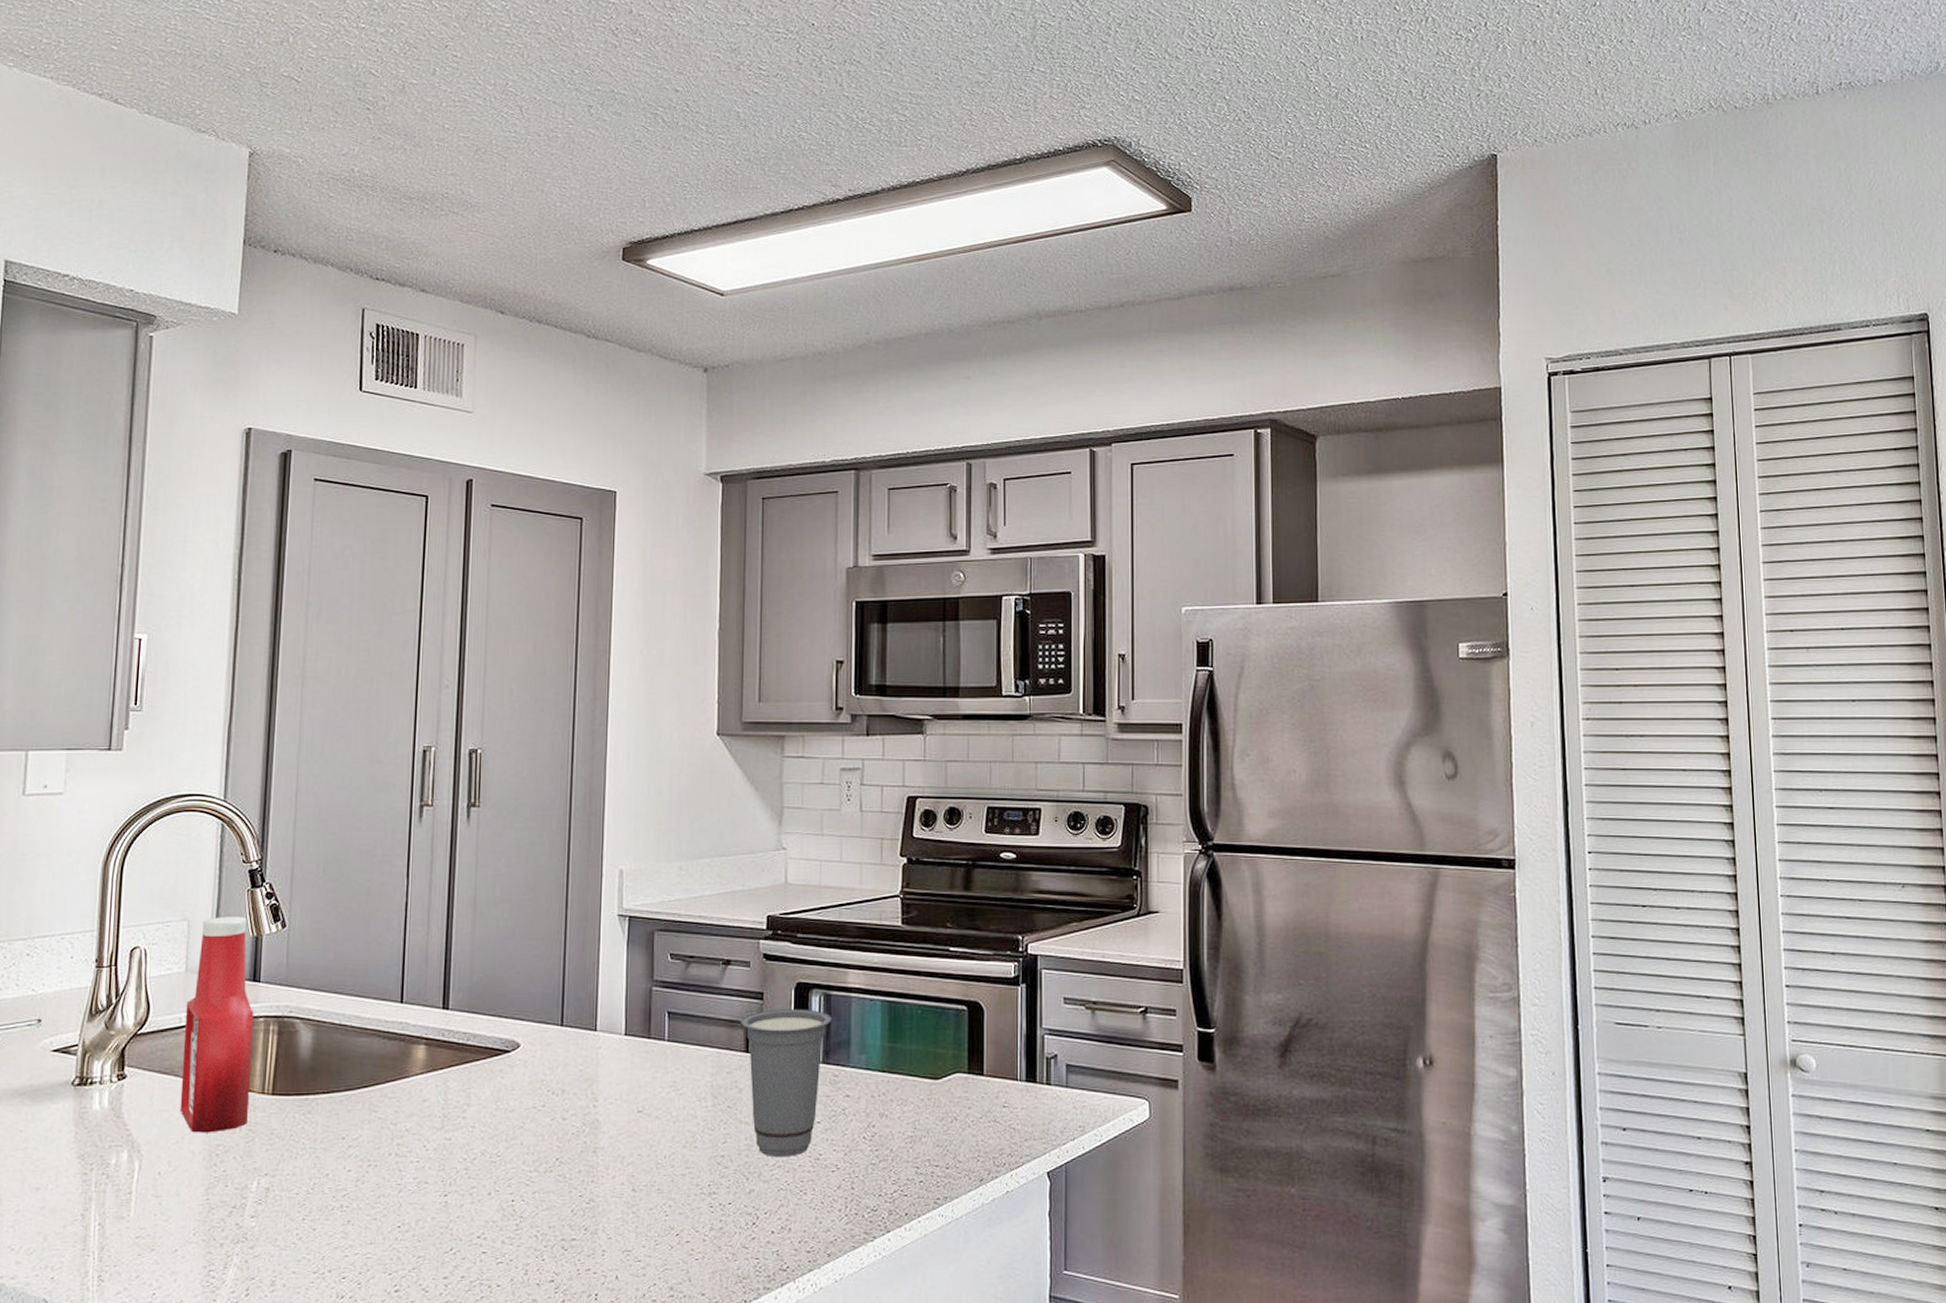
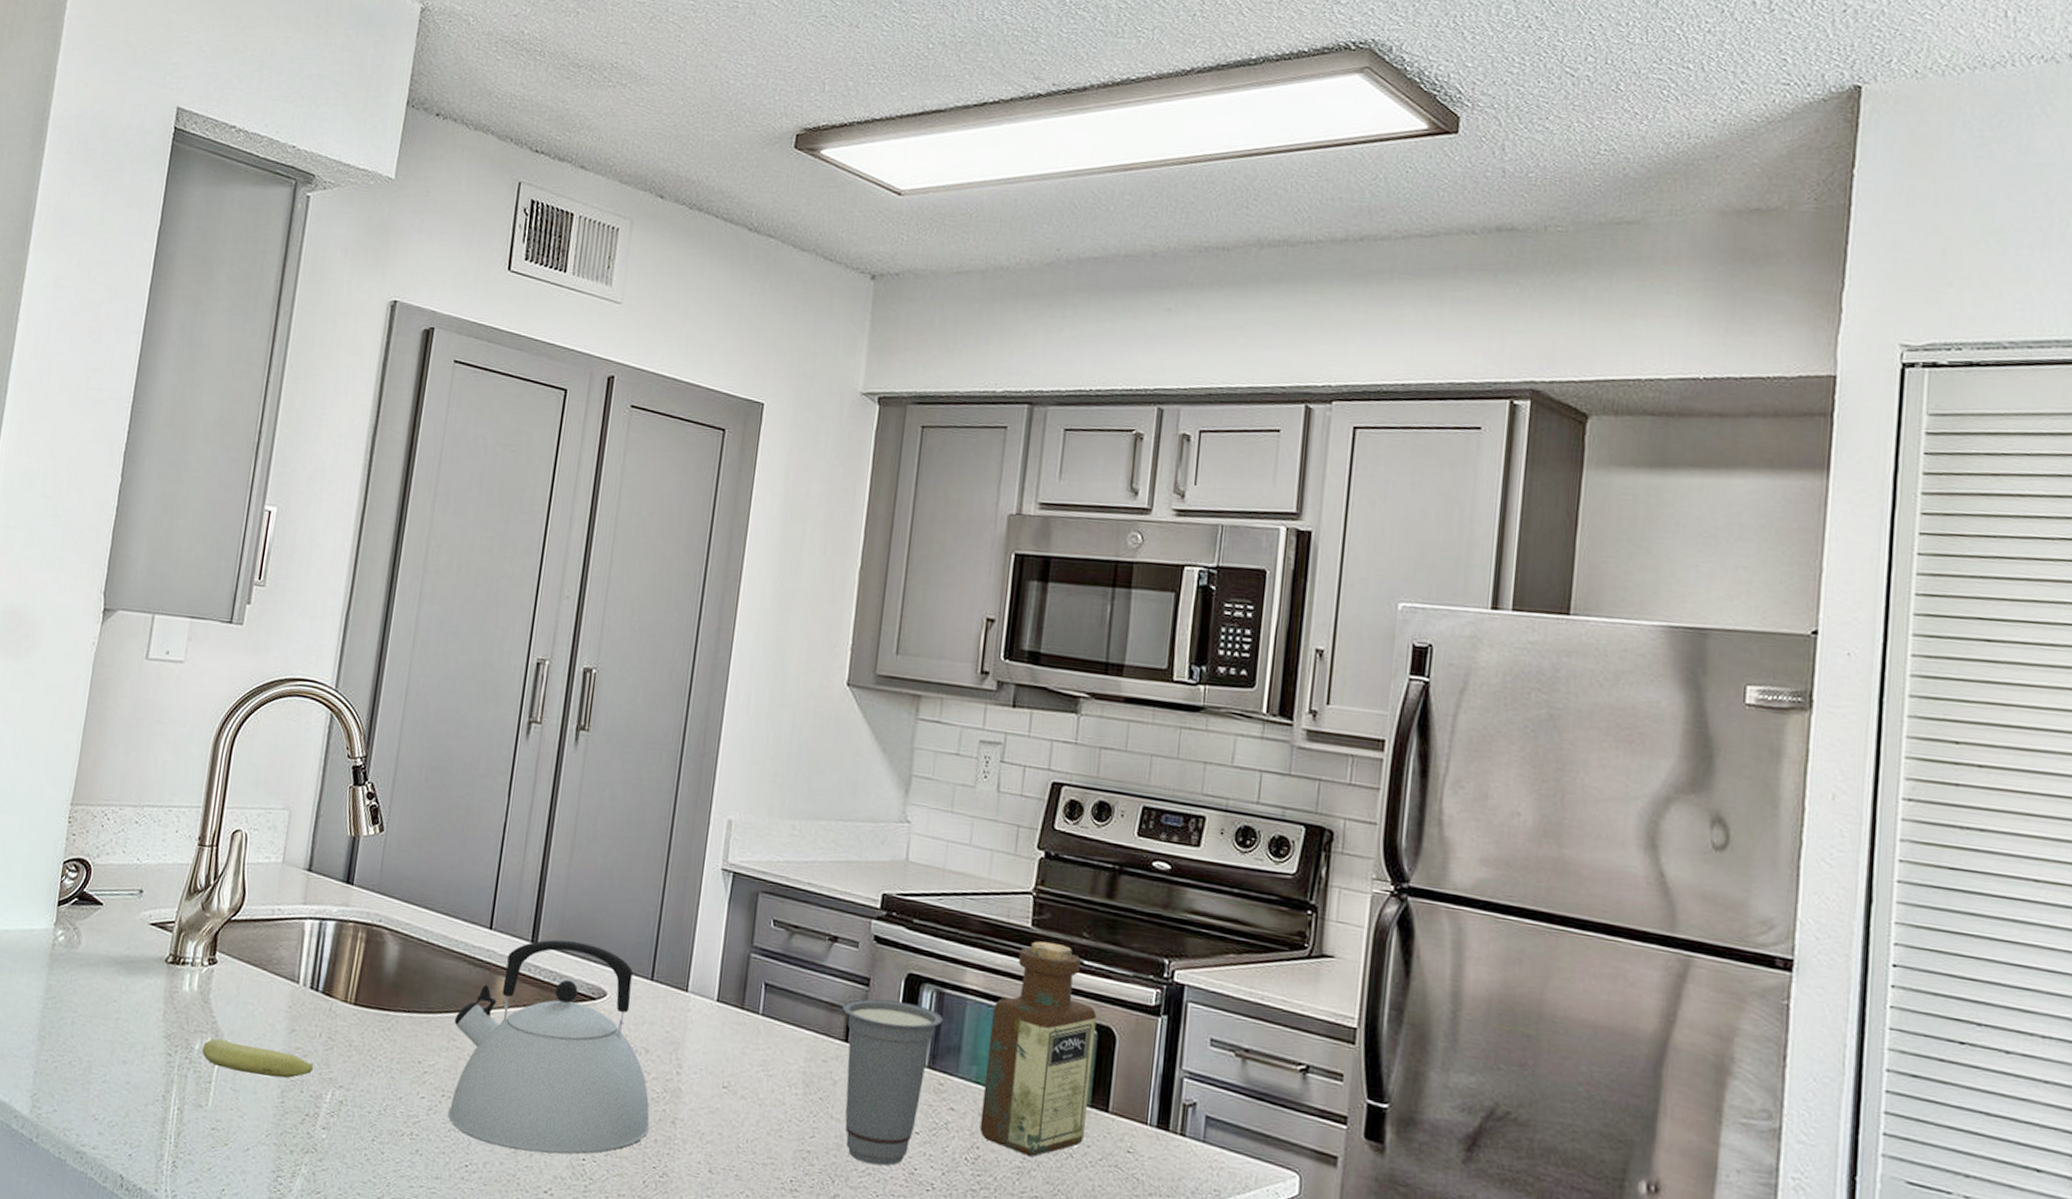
fruit: none [119,1149,237,1178] -> present [202,1038,314,1079]
ketchup bottle: present [179,917,255,1133] -> none [264,810,347,1035]
kettle: none [374,1002,573,1203] -> present [447,939,650,1155]
bottle: none [873,937,966,1125] -> present [979,941,1097,1157]

